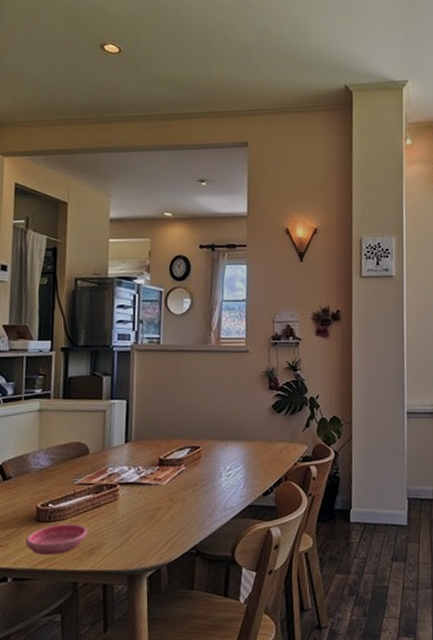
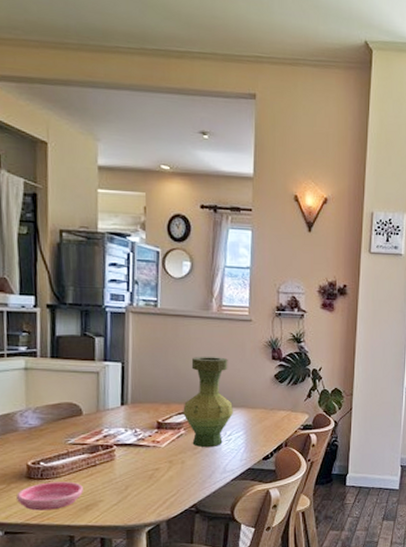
vase: none [183,389,232,484] -> present [183,357,233,447]

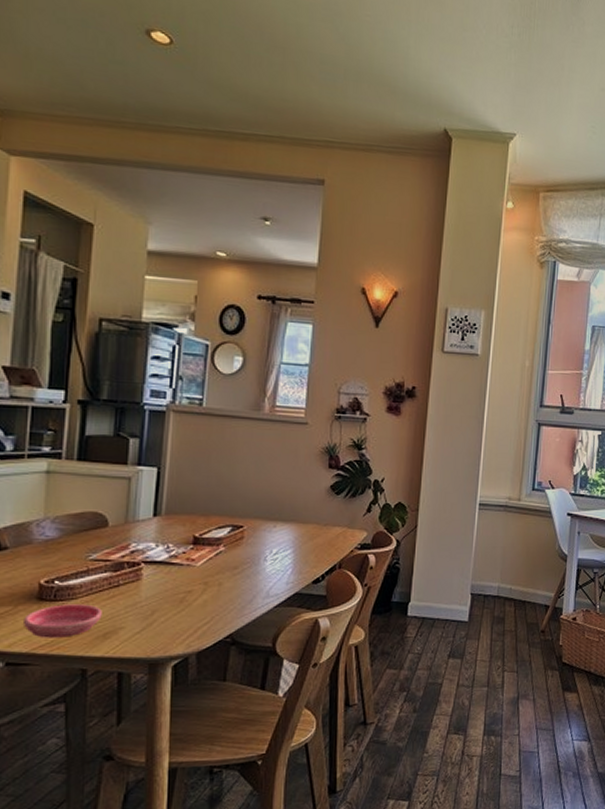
vase: present [183,357,233,447] -> none [224,463,281,567]

